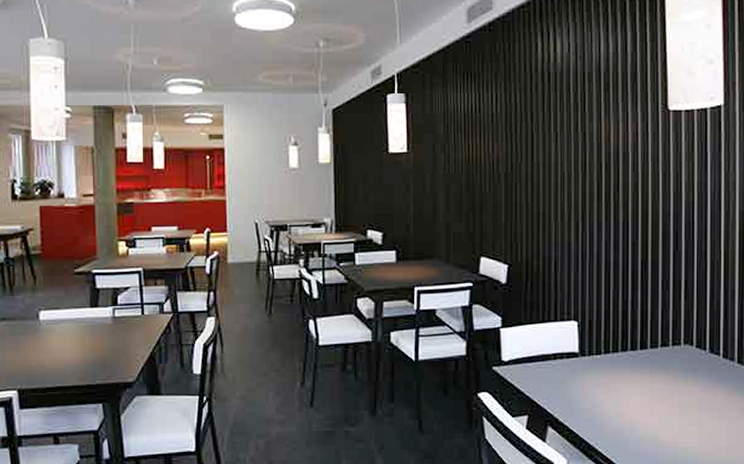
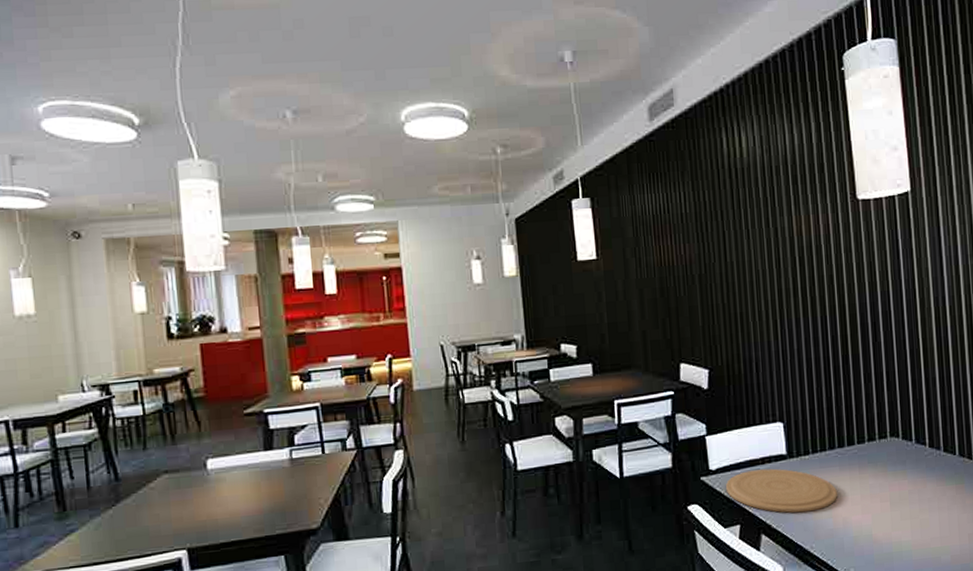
plate: none [516,365,626,410] -> present [725,468,837,513]

